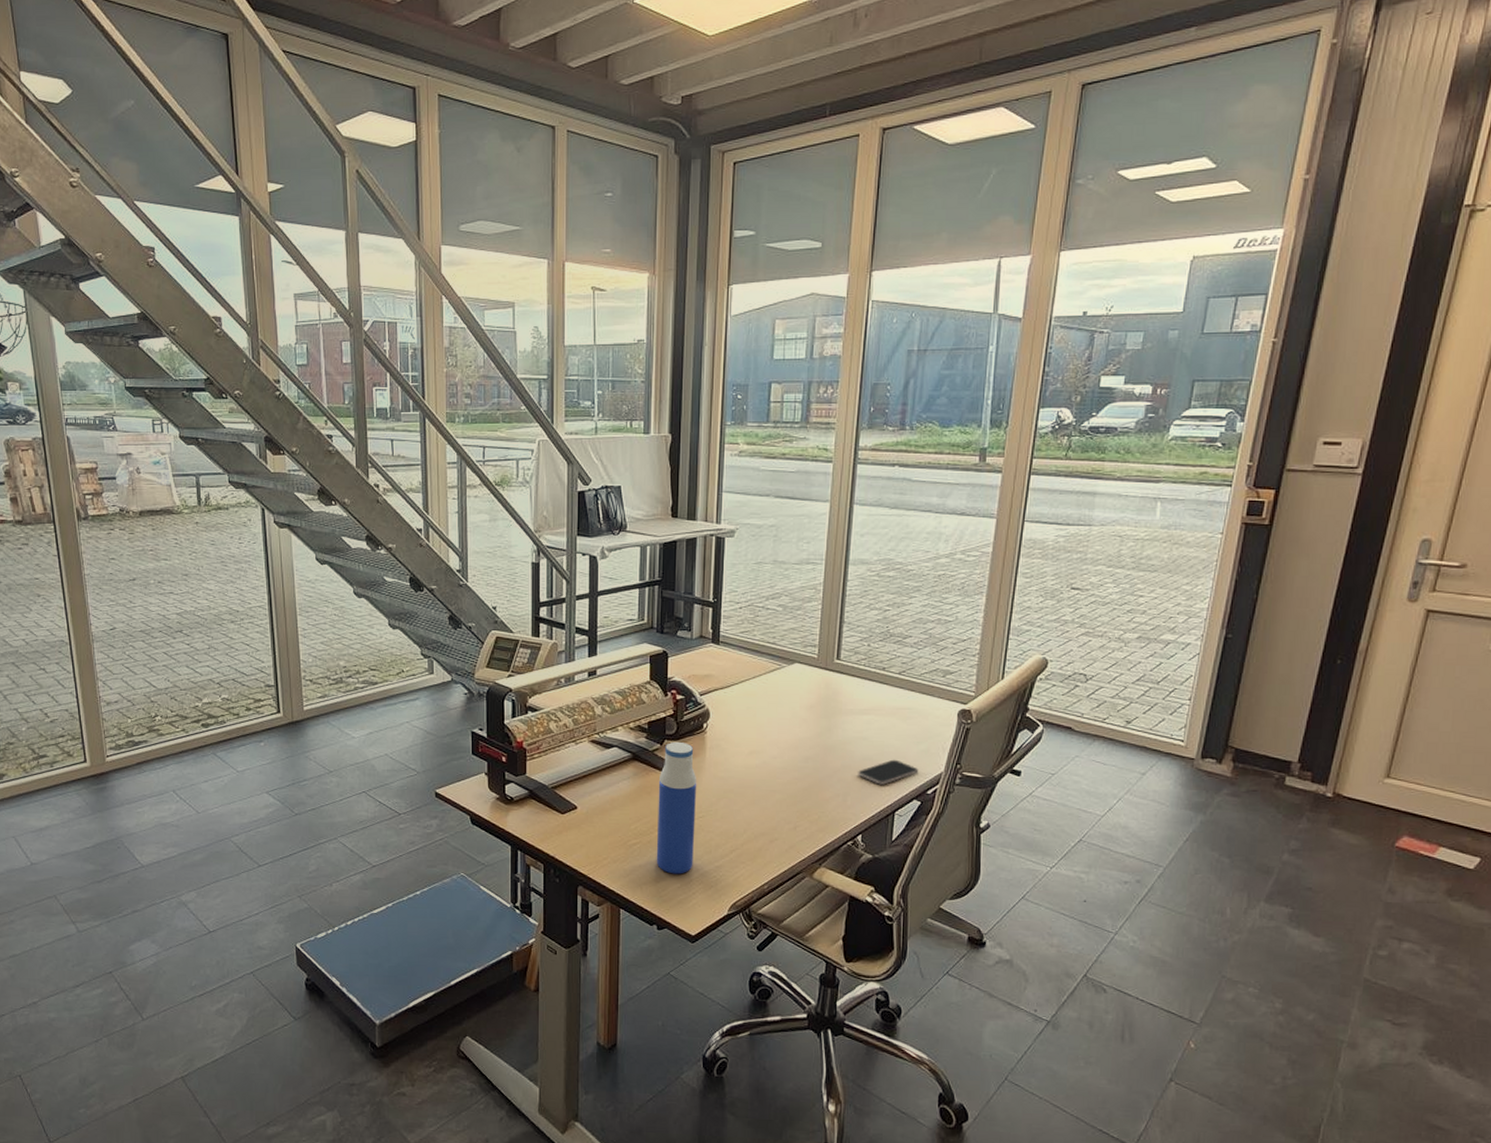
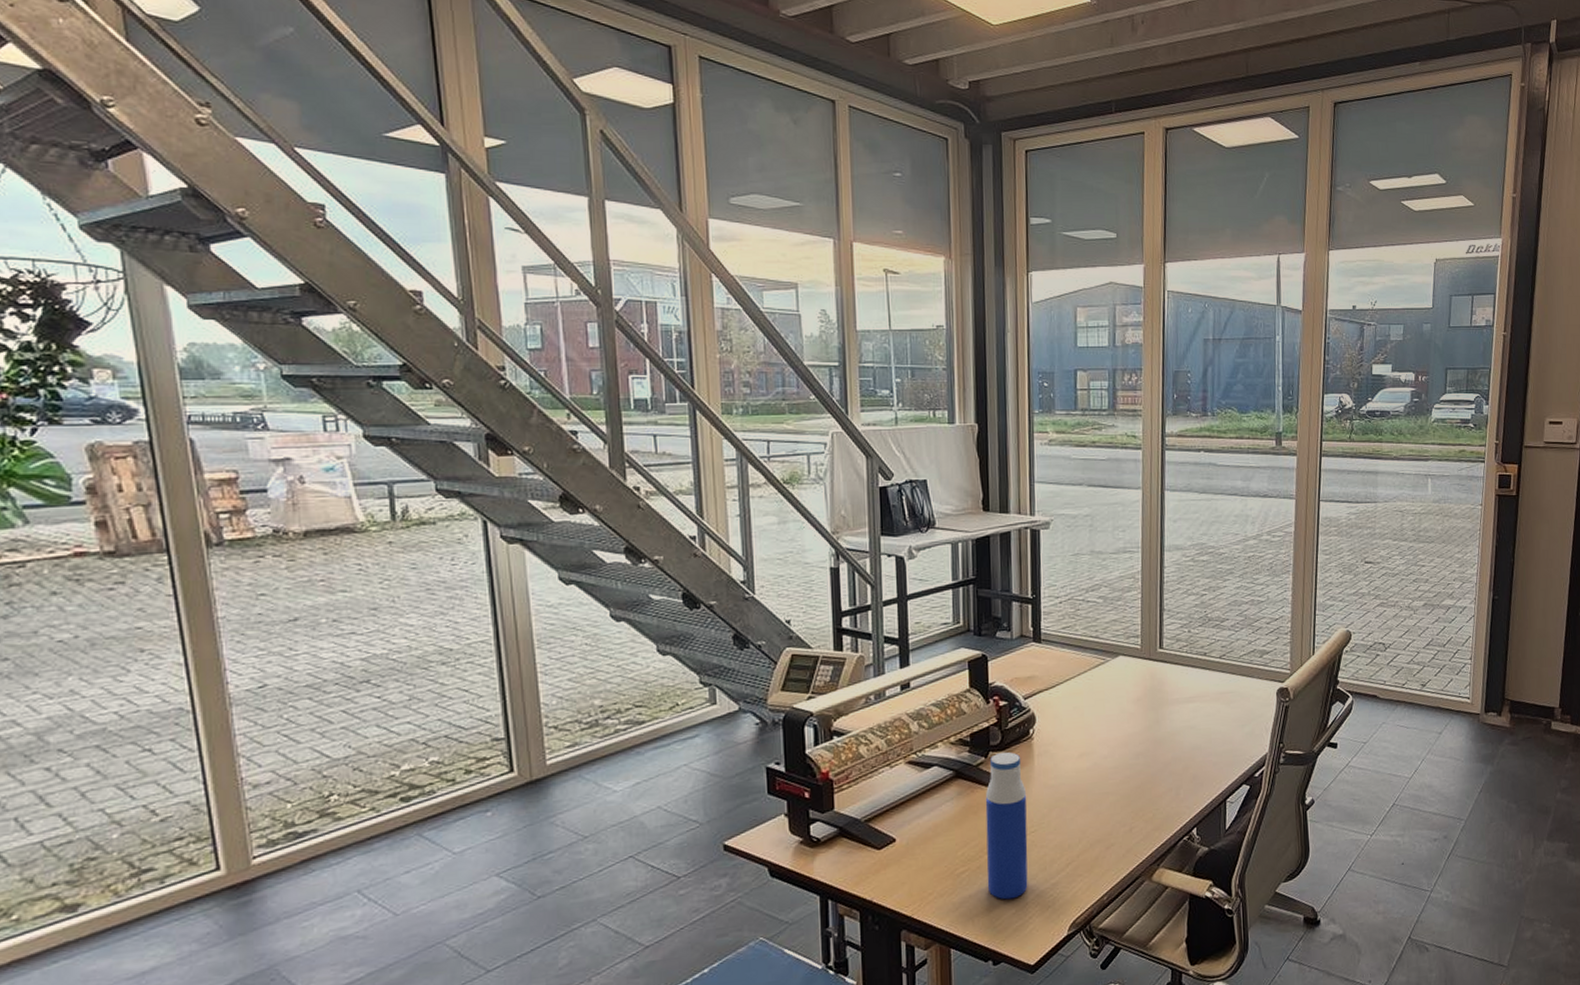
smartphone: present [858,759,919,785] -> none [1188,745,1245,773]

